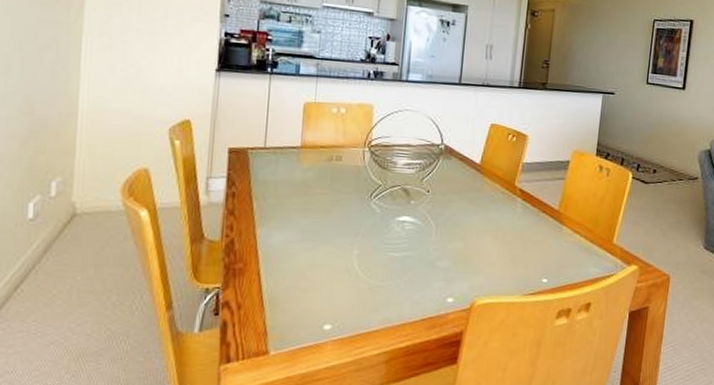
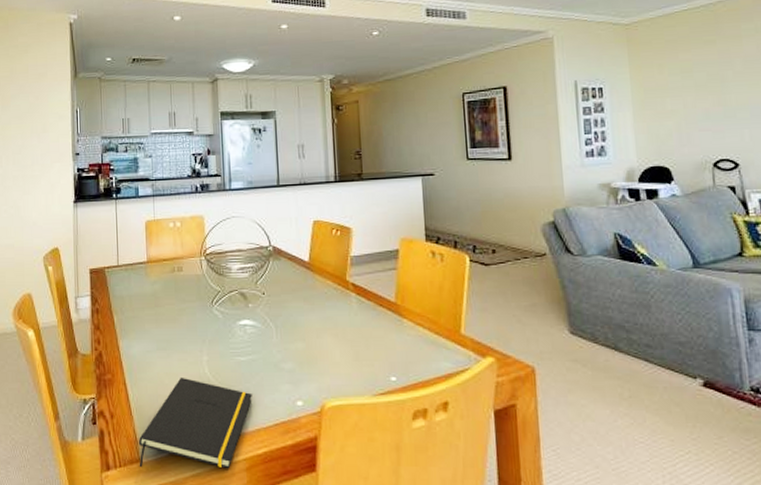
notepad: none [265,269,402,362] -> present [139,377,252,469]

